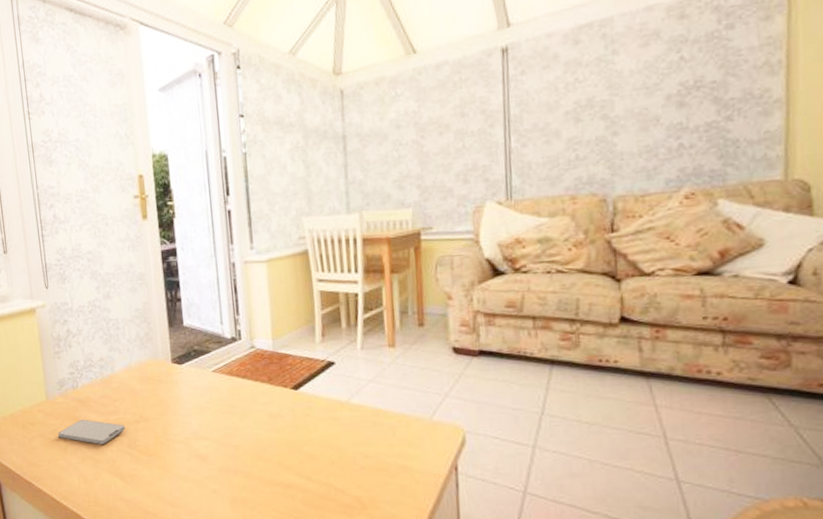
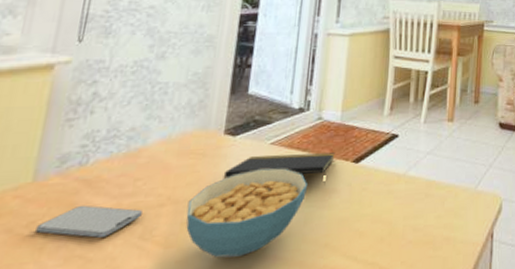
cereal bowl: none [156,393,254,467] -> present [186,168,308,258]
notepad: none [179,380,274,409] -> present [223,153,335,184]

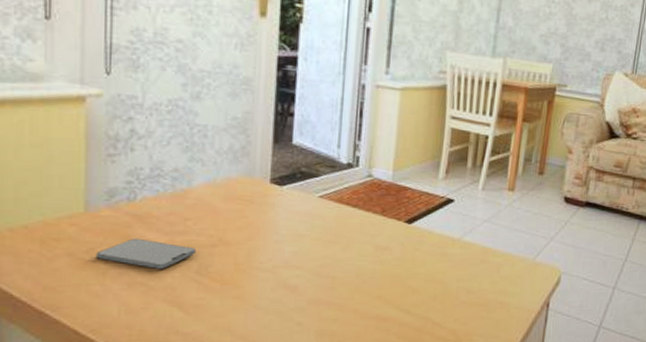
cereal bowl: present [186,168,308,258] -> none [239,220,360,298]
notepad: present [223,153,335,184] -> none [272,208,387,241]

